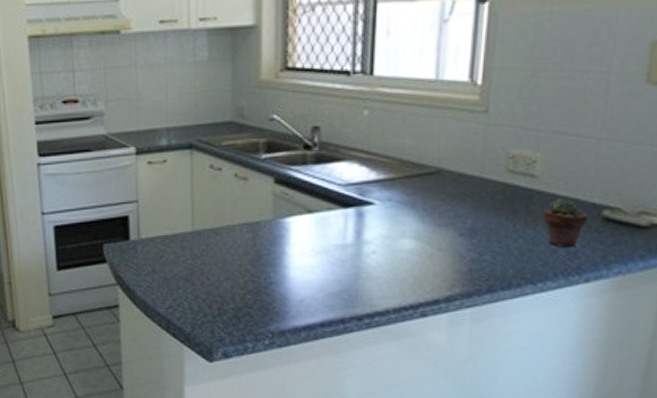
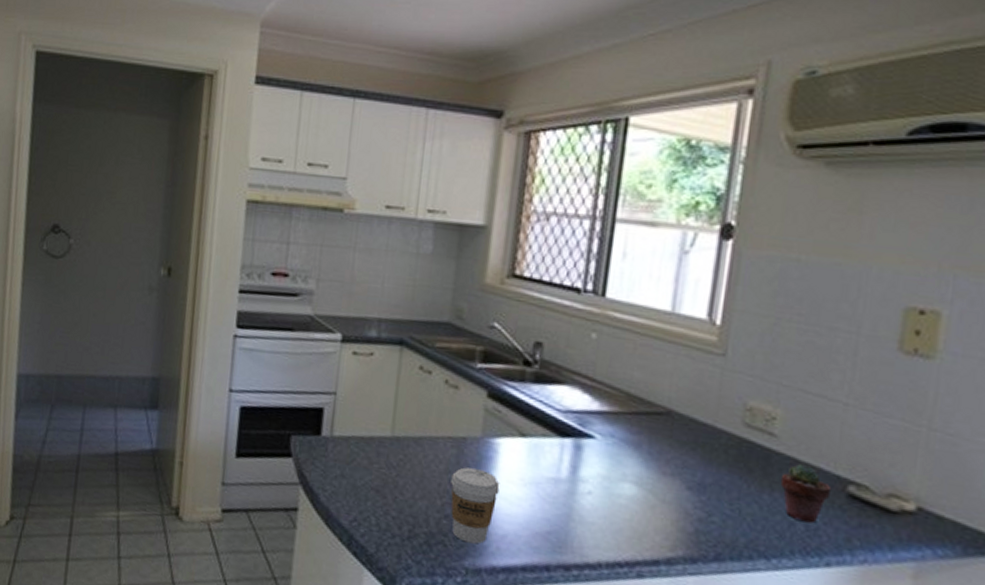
coffee cup: none [250,248,294,311] -> present [451,467,500,544]

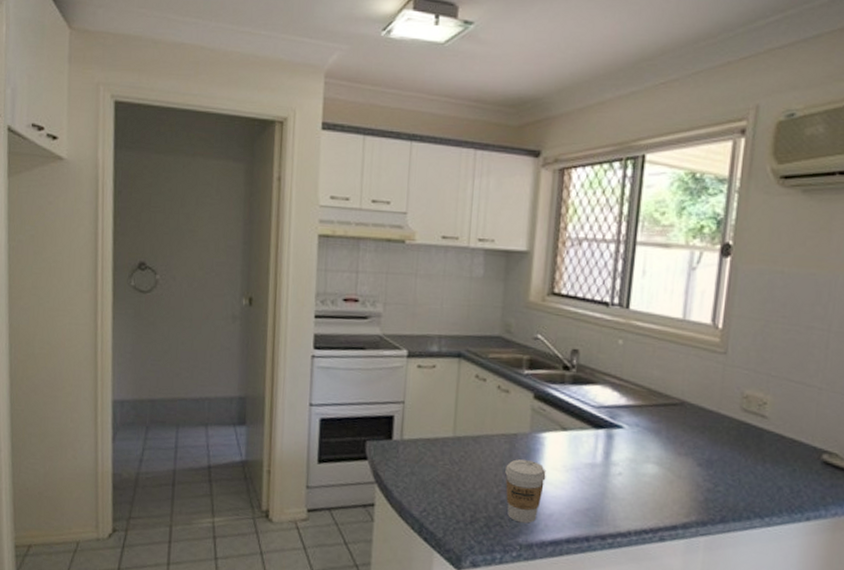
potted succulent: present [780,464,832,523] -> none [770,439,810,487]

